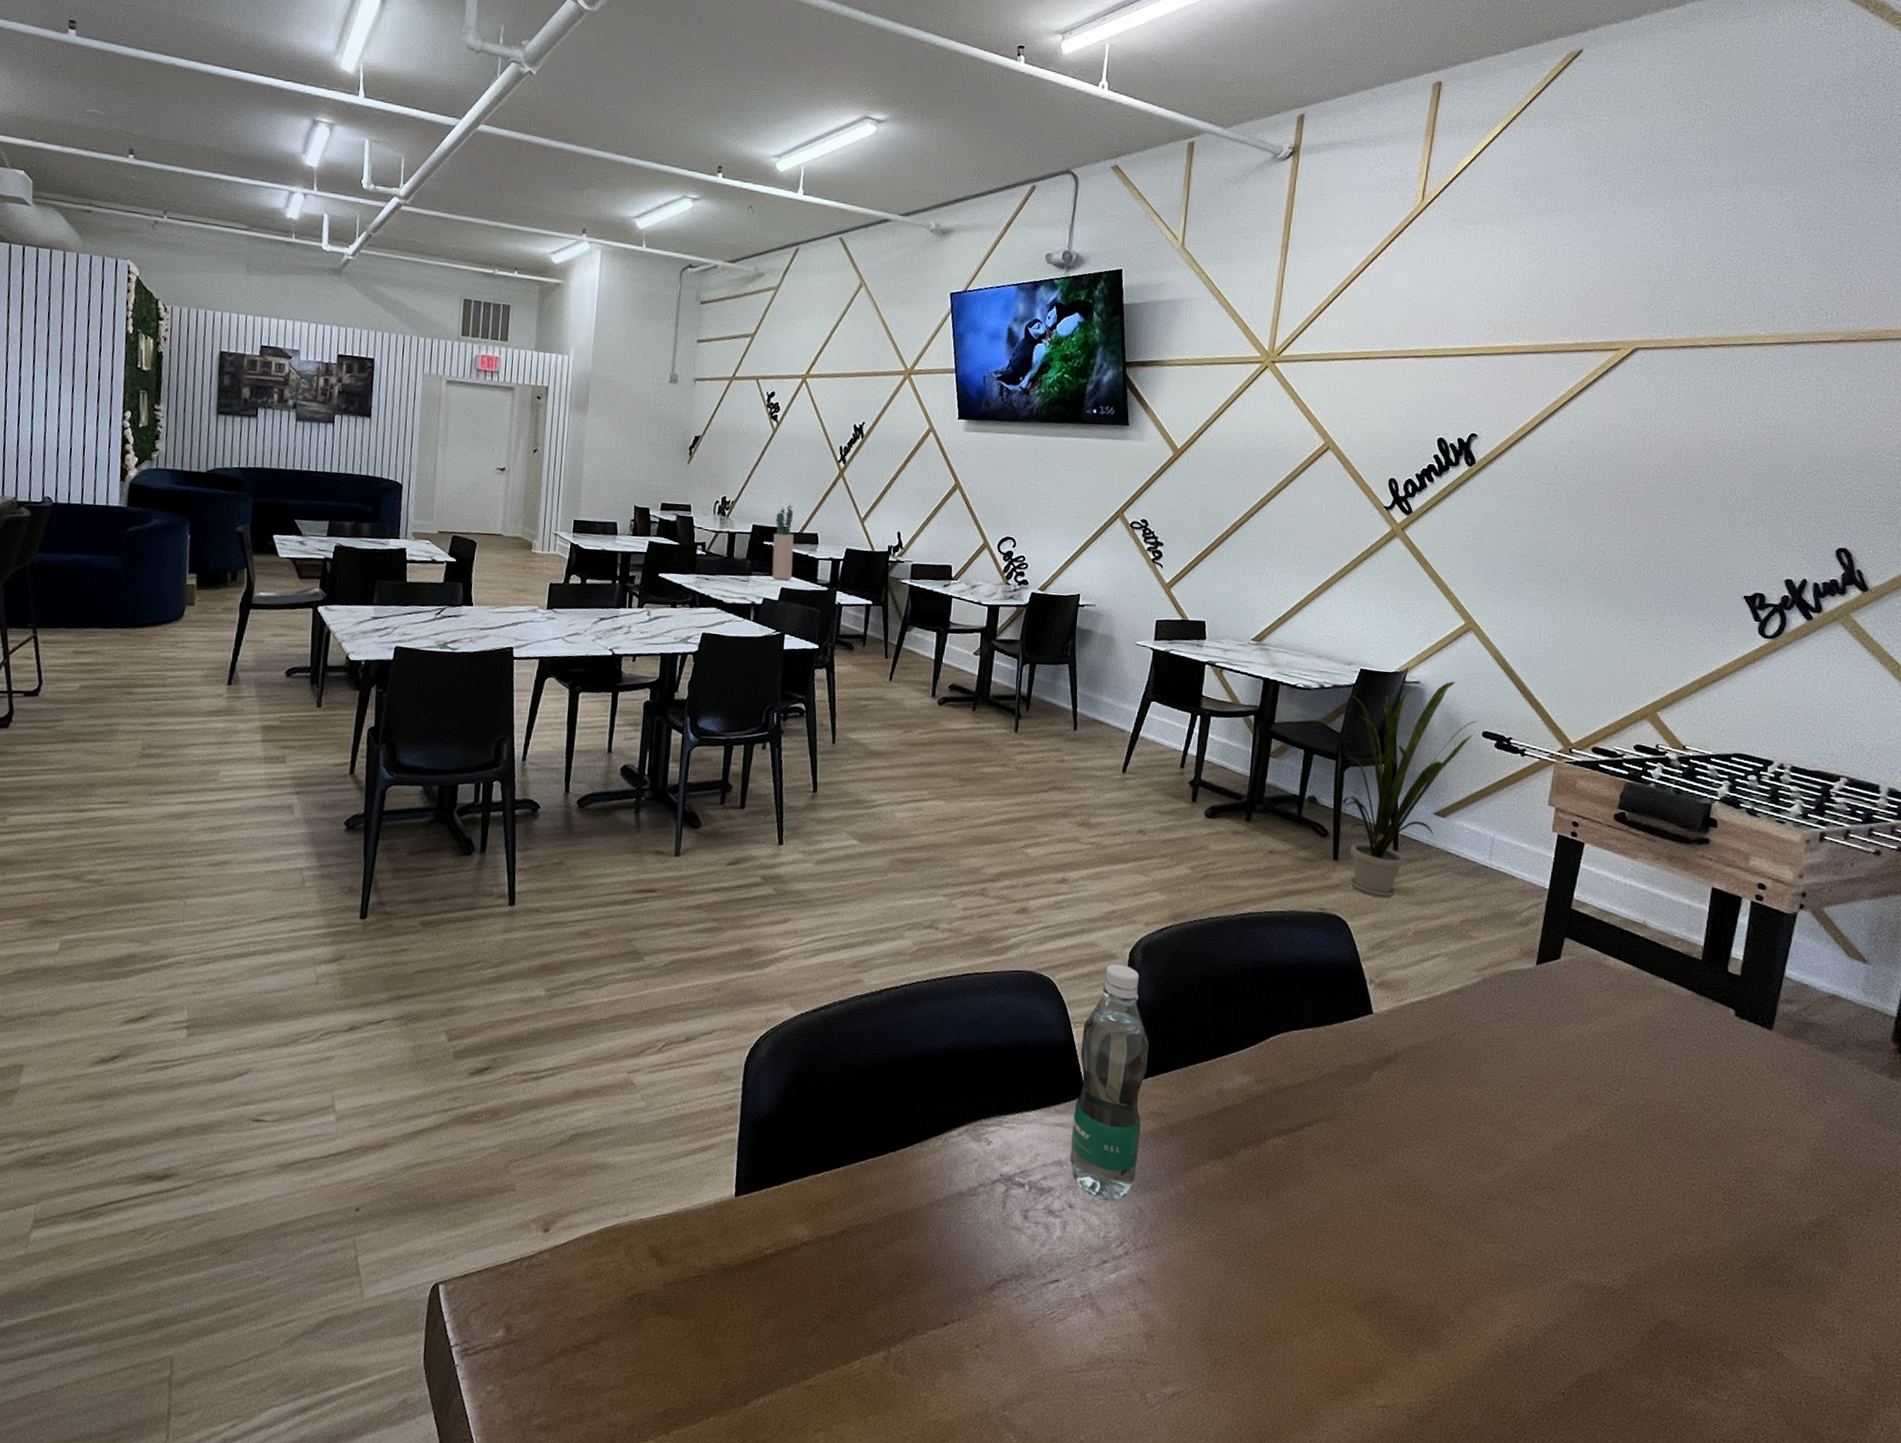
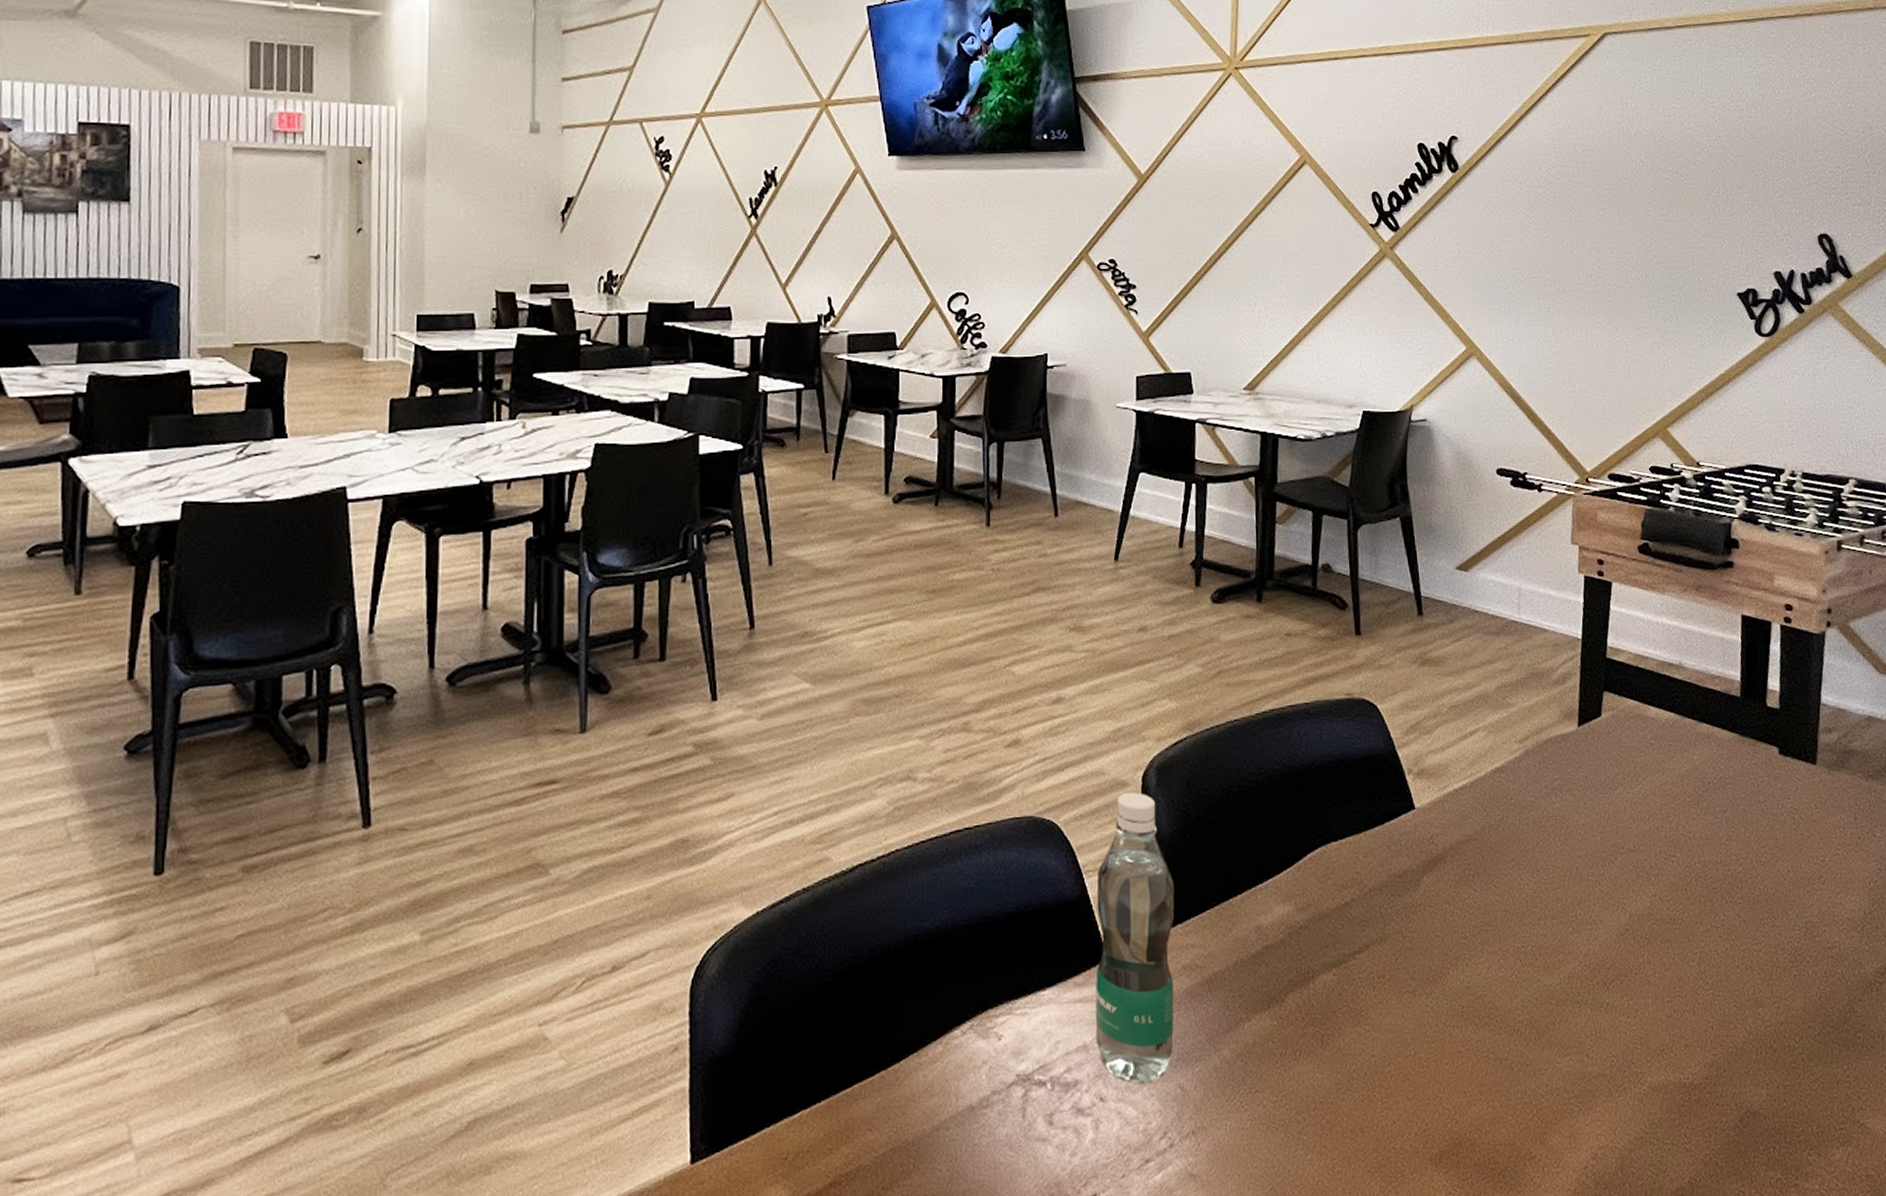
vase: present [772,502,794,581] -> none [675,270,702,369]
house plant: present [1342,681,1477,899] -> none [1352,415,1490,673]

